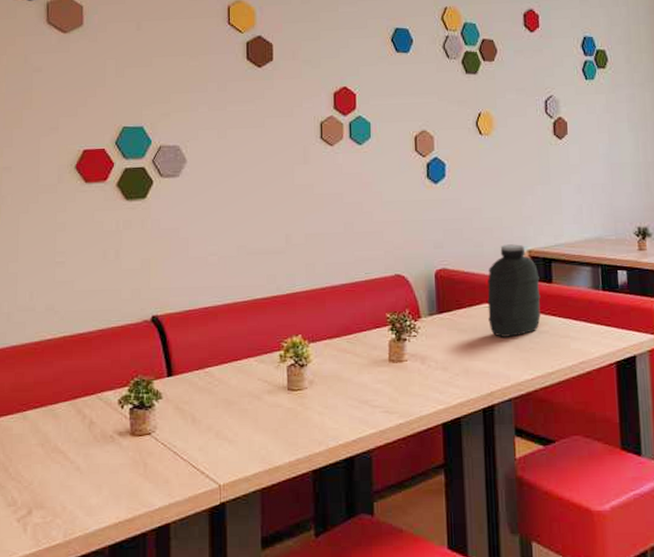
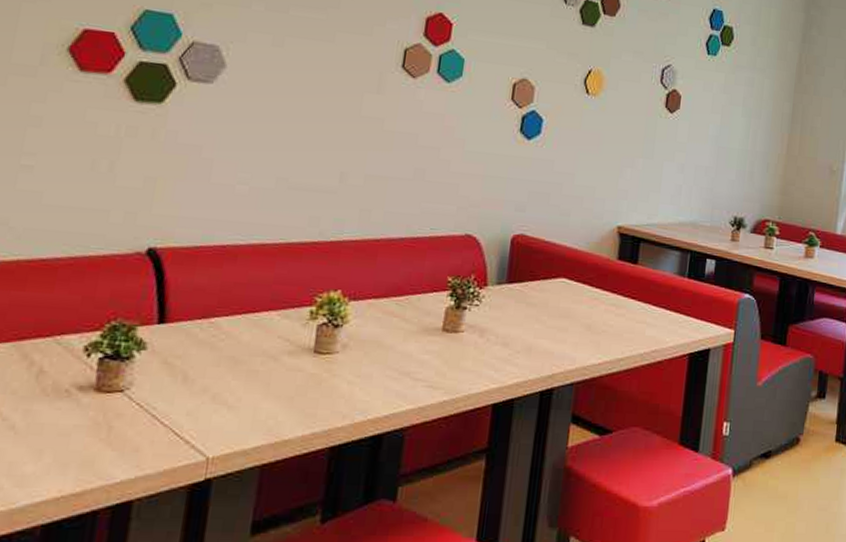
water jug: present [487,244,541,337] -> none [562,216,625,317]

